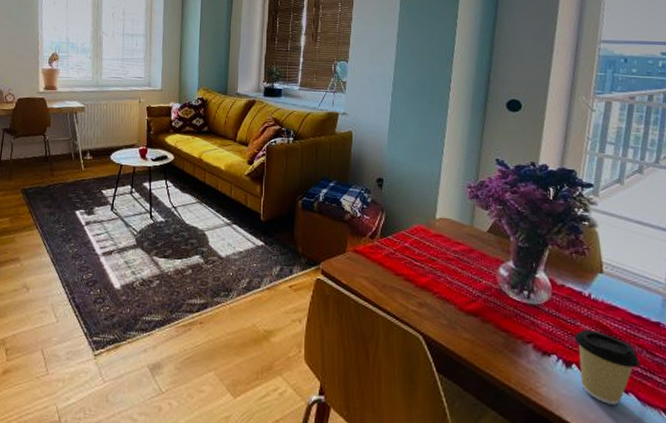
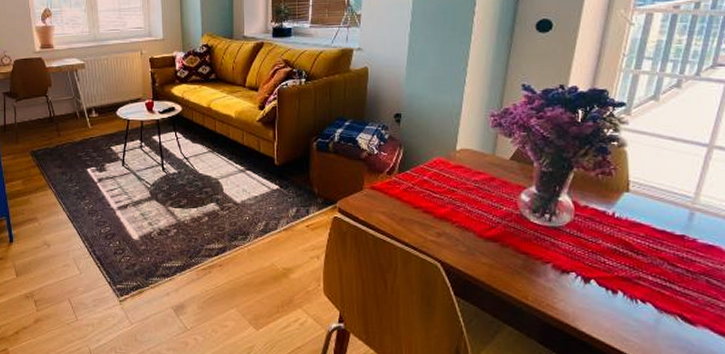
coffee cup: present [574,330,641,405] -> none [594,247,661,314]

